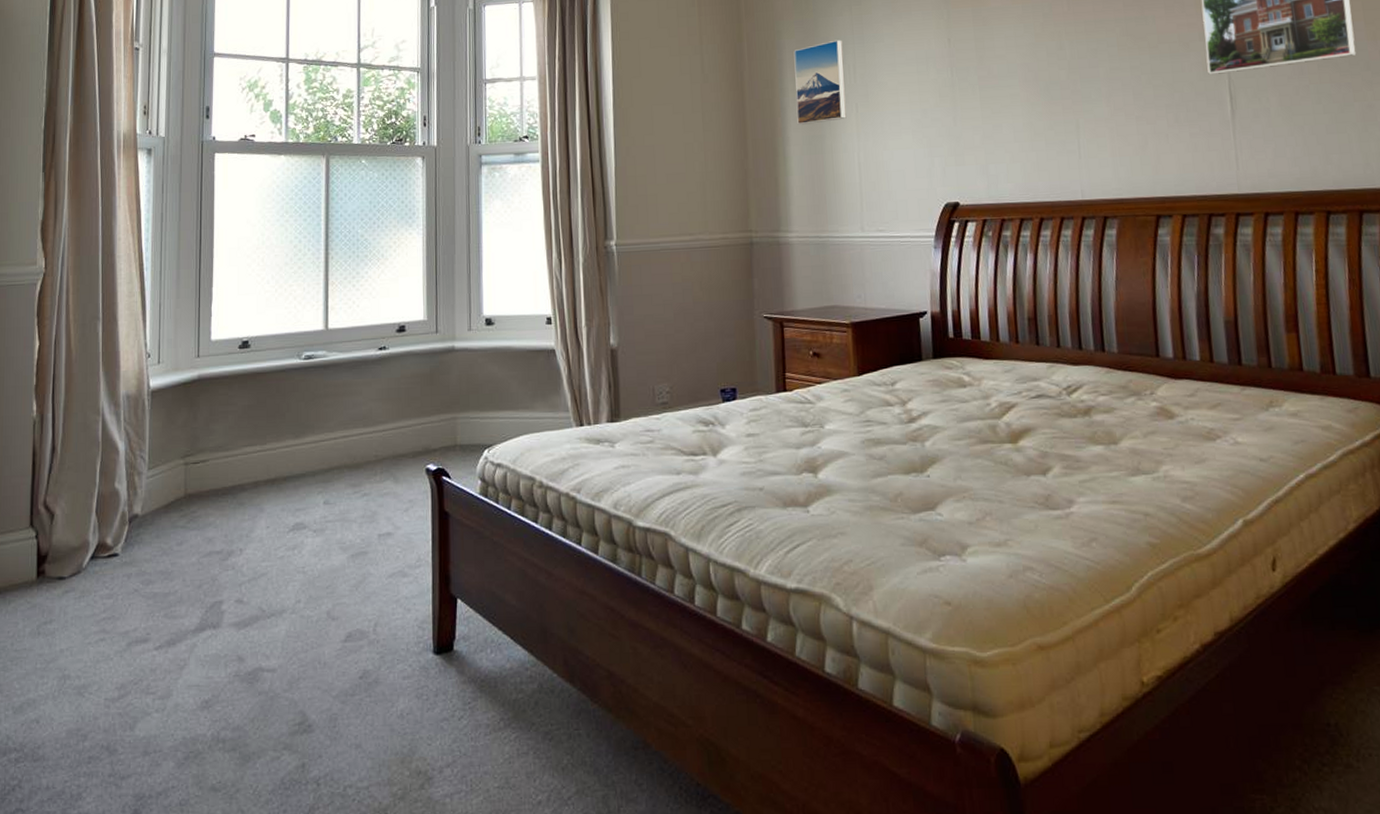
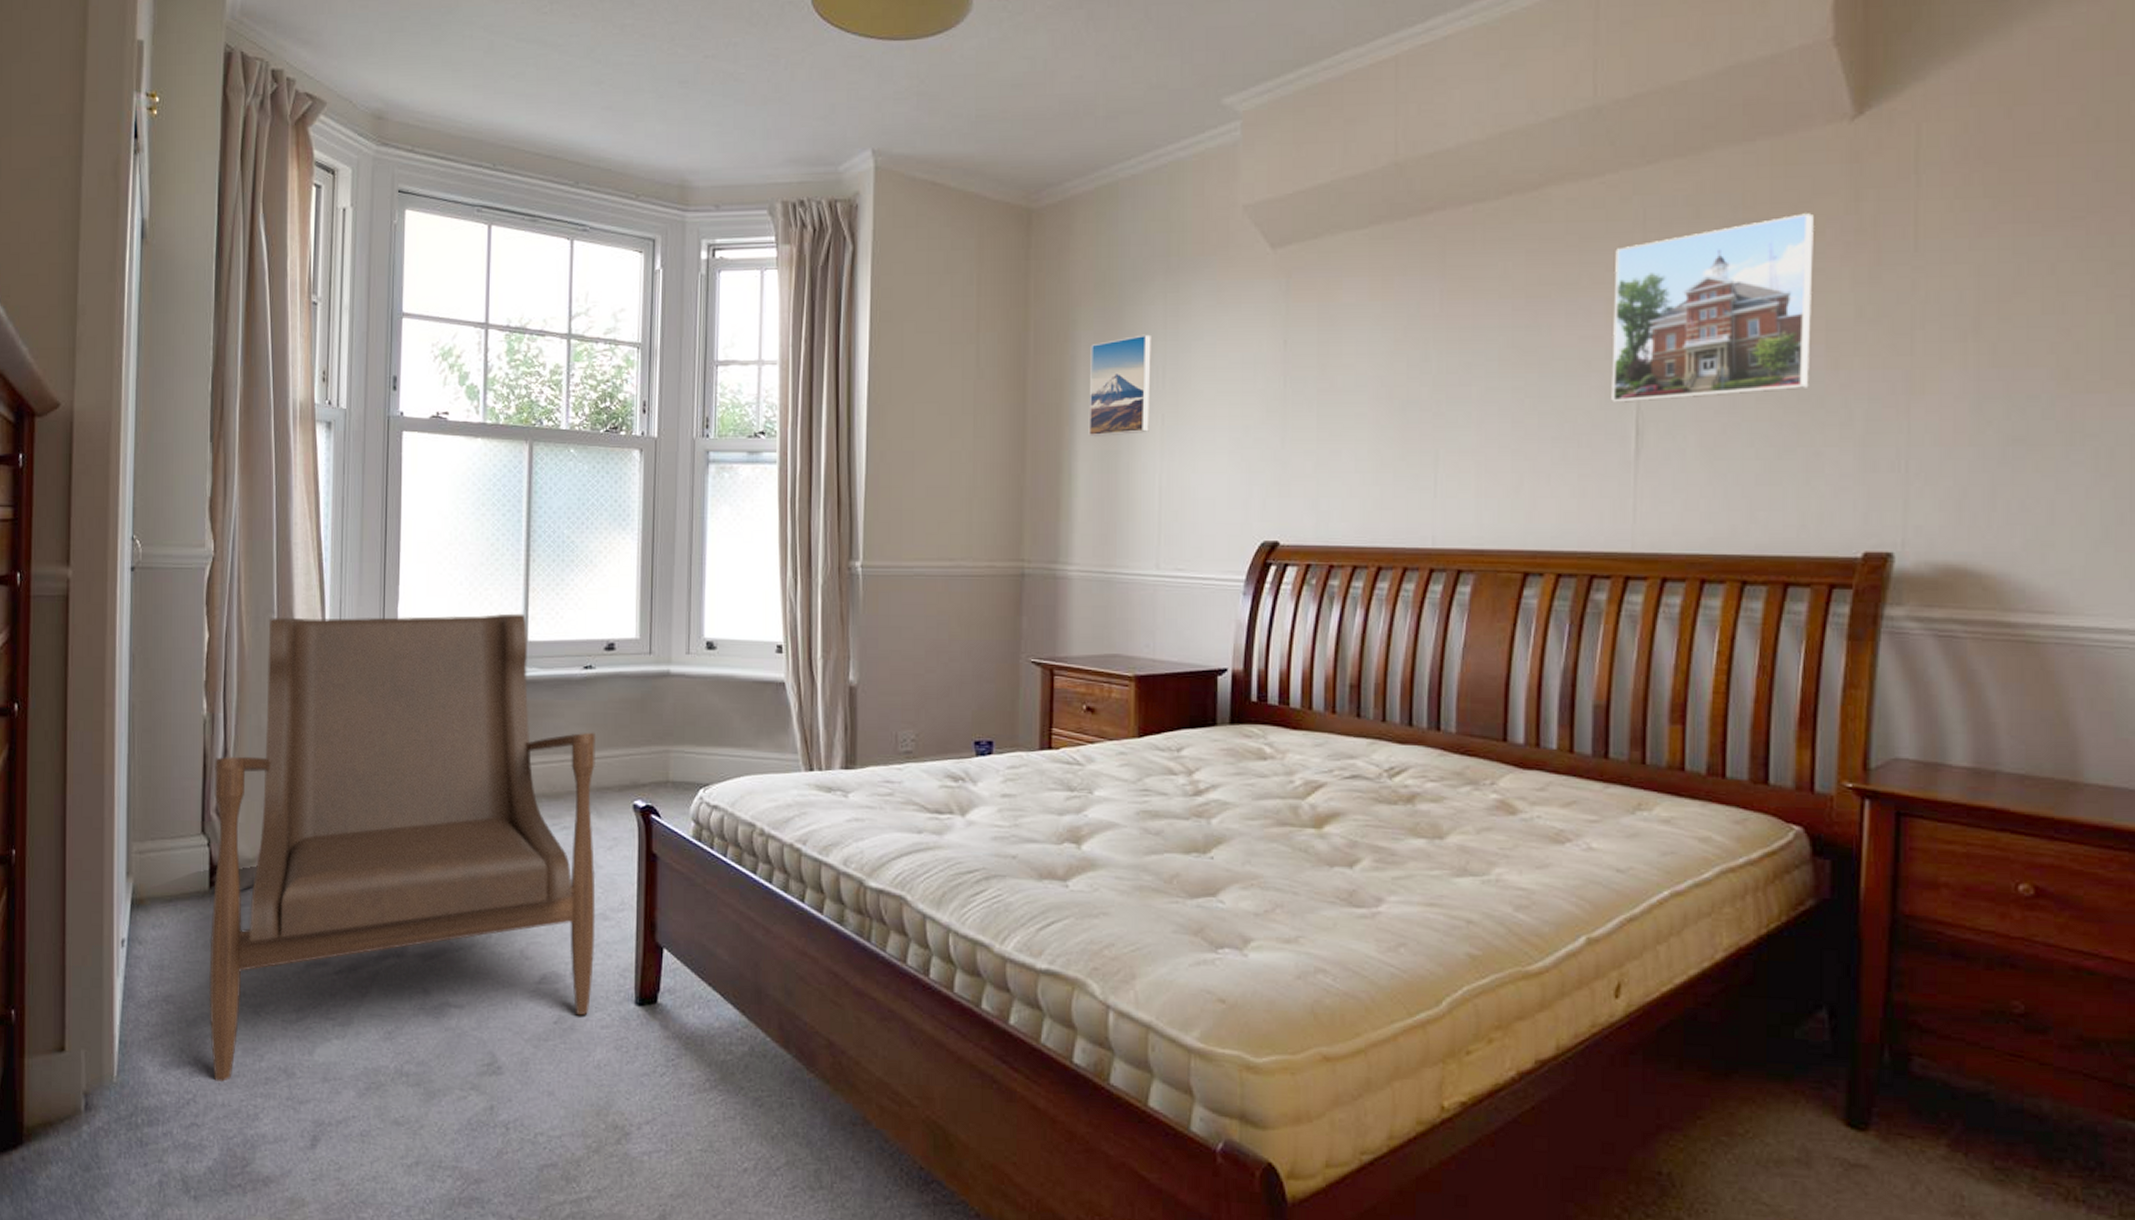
armchair: none [35,305,395,766] -> present [209,613,597,1083]

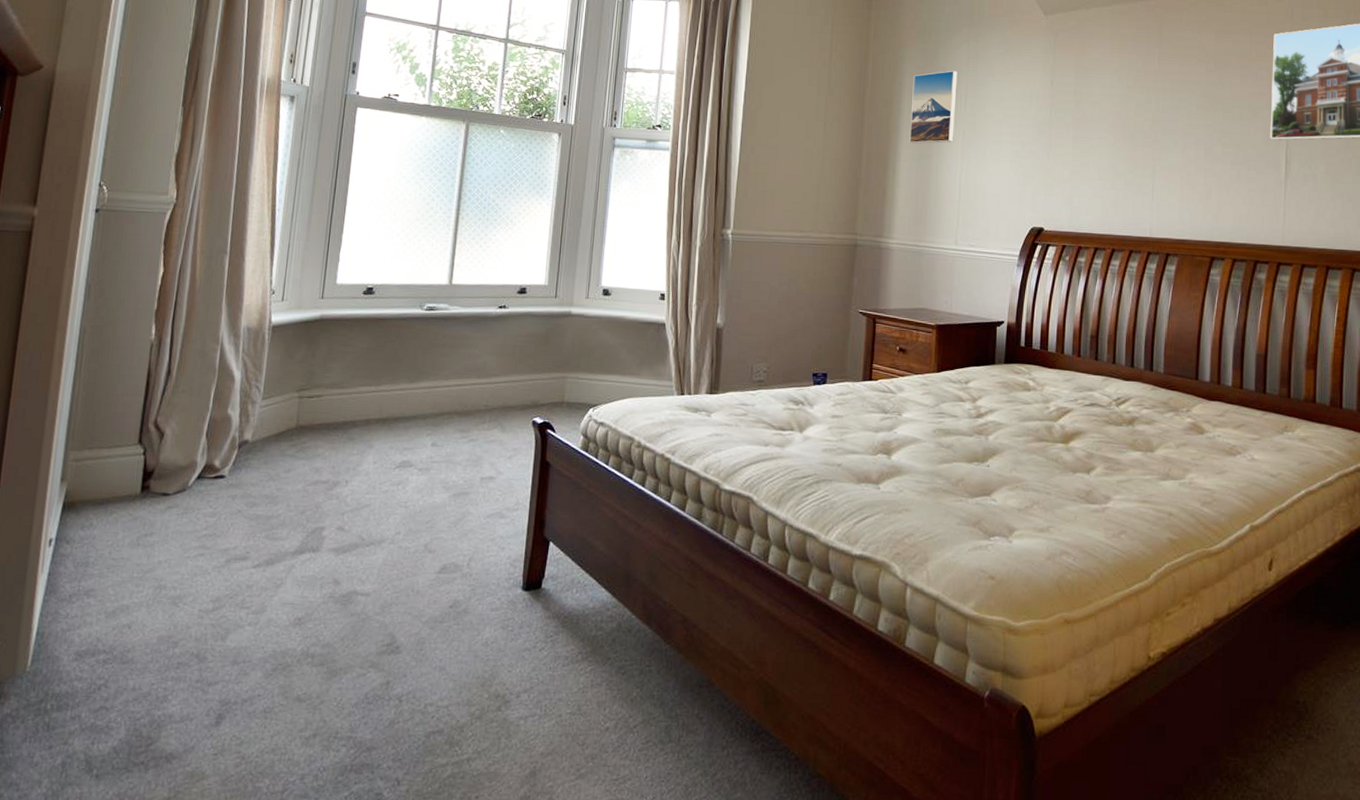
armchair: present [209,613,597,1083] -> none [127,257,505,669]

